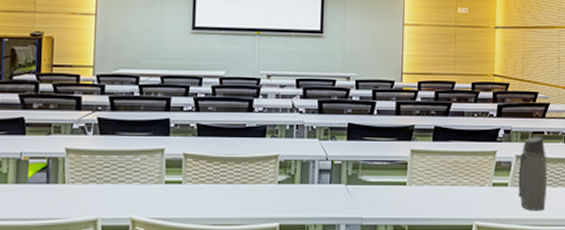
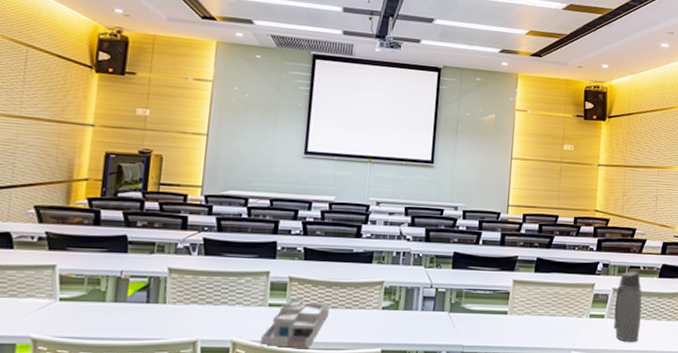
desk organizer: none [158,174,225,226] -> present [259,298,329,349]

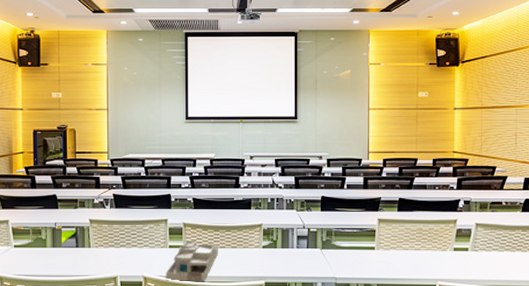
water bottle: present [614,271,642,343] -> none [478,207,505,273]

